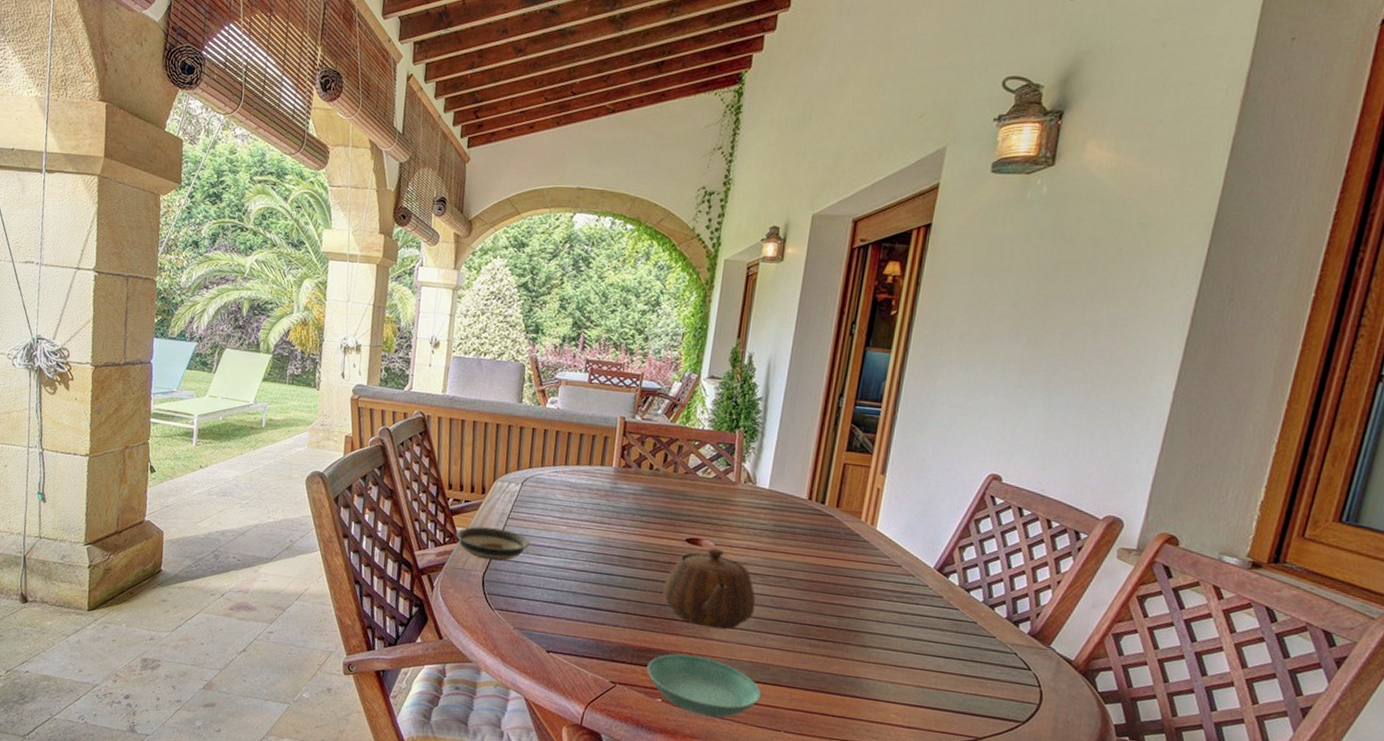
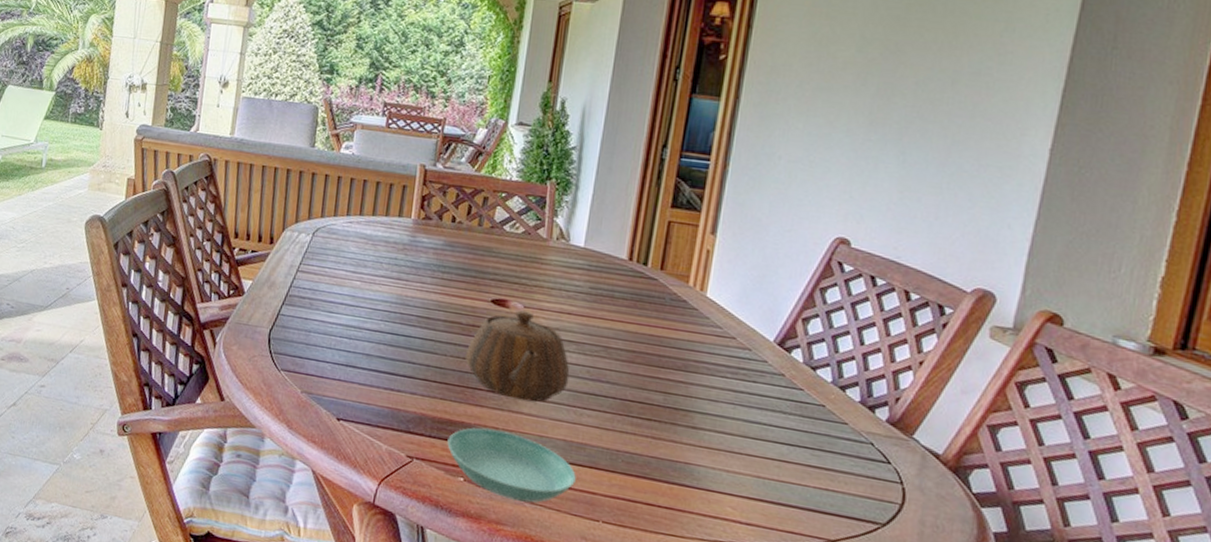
saucer: present [456,526,530,561] -> none [241,279,321,318]

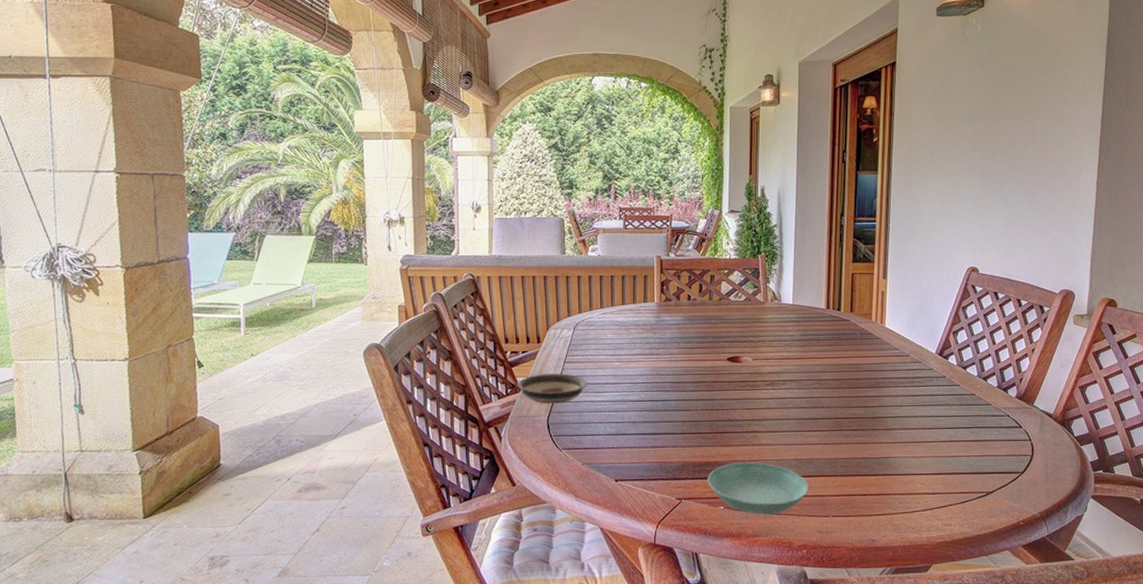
saucer: none [241,279,321,318] -> present [517,373,588,404]
teapot: present [465,310,570,402] -> none [713,363,794,435]

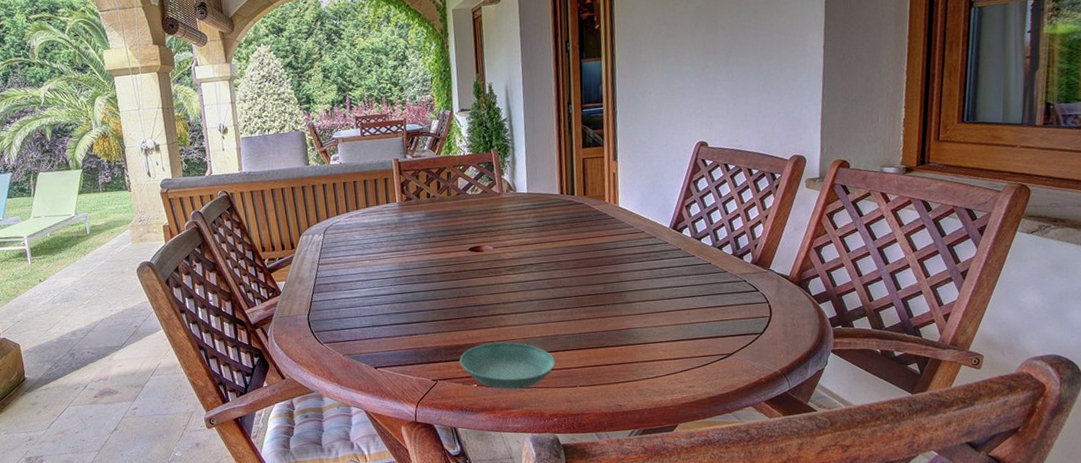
saucer: present [517,373,588,404] -> none [277,275,342,304]

